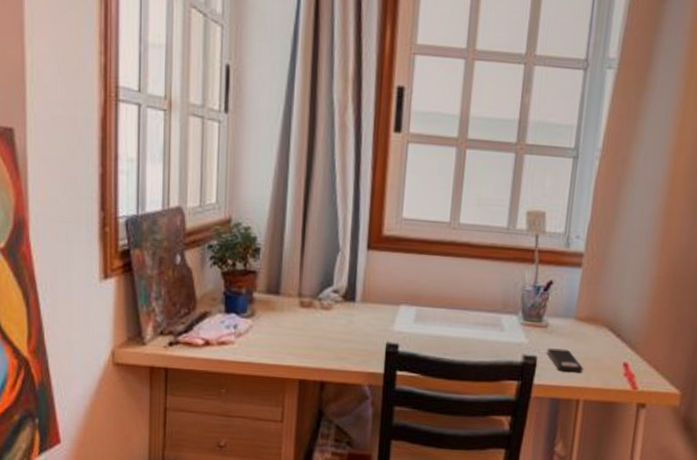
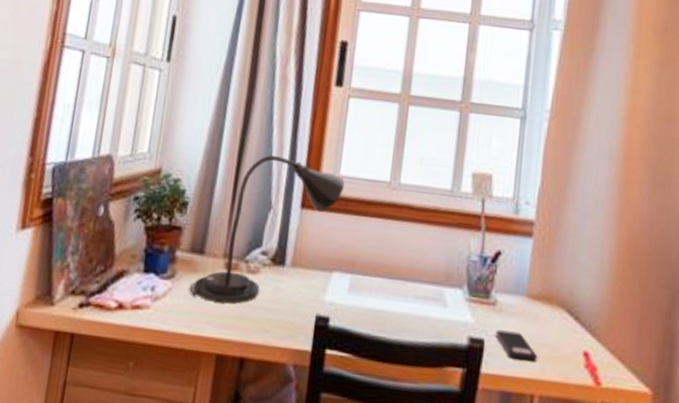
desk lamp: none [269,201,407,336] -> present [189,155,345,303]

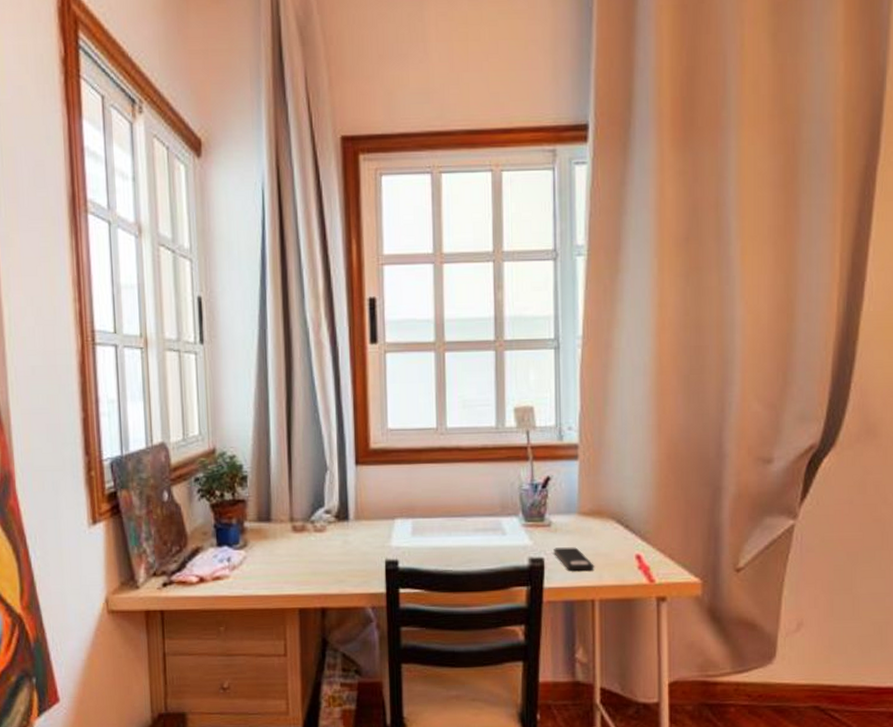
desk lamp: present [189,155,345,303] -> none [263,420,394,563]

